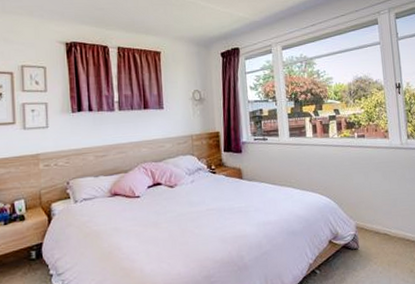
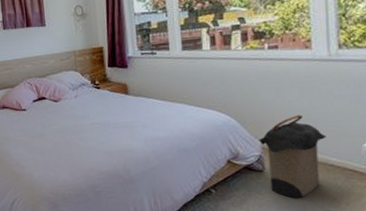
laundry hamper: none [353,196,403,273] -> present [259,115,326,199]

